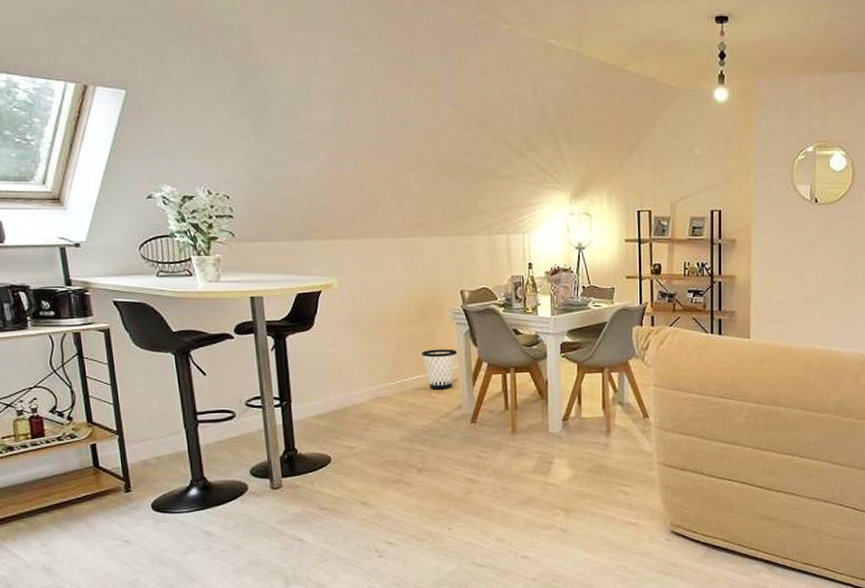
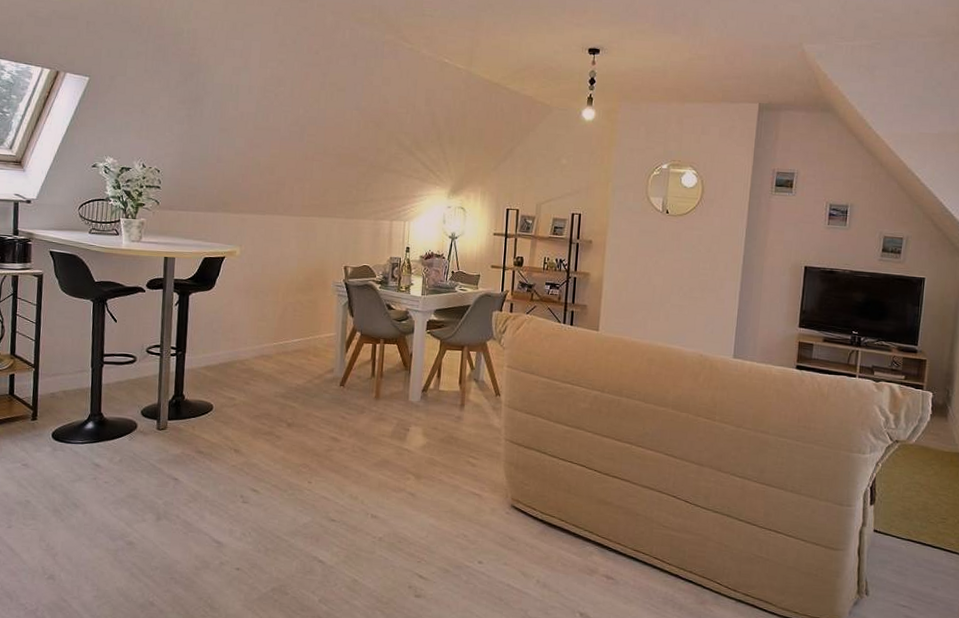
wastebasket: present [422,349,457,390] -> none [304,316,335,353]

